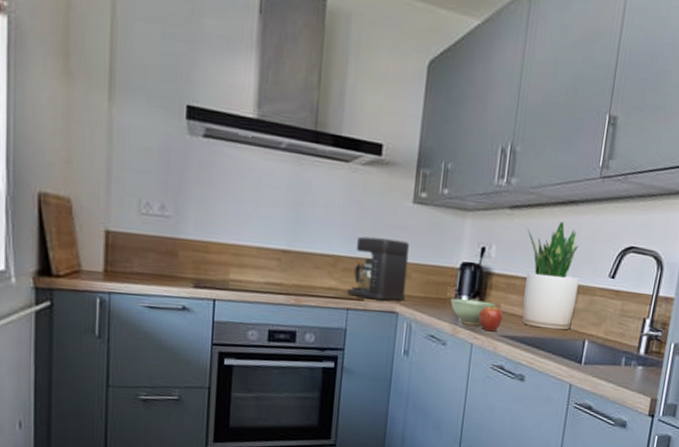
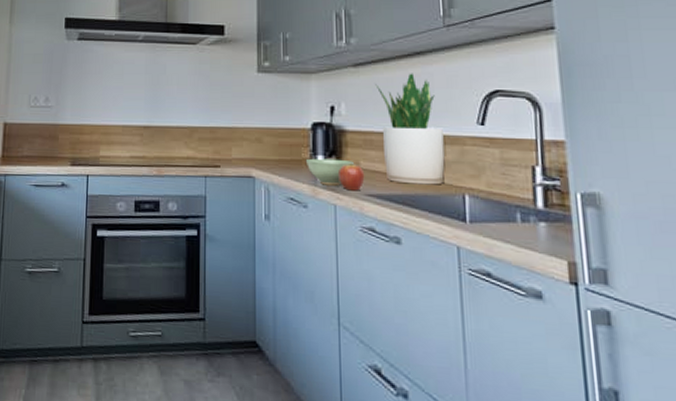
coffee maker: present [347,236,410,301] -> none [204,107,259,166]

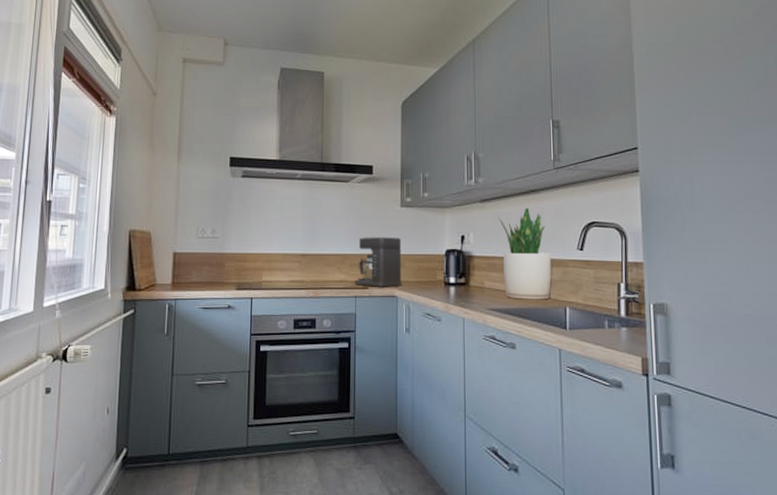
coffee maker: none [204,107,259,166] -> present [354,237,402,287]
bowl: present [305,158,355,186] -> none [440,280,480,302]
fruit: present [339,162,365,191] -> none [467,283,488,306]

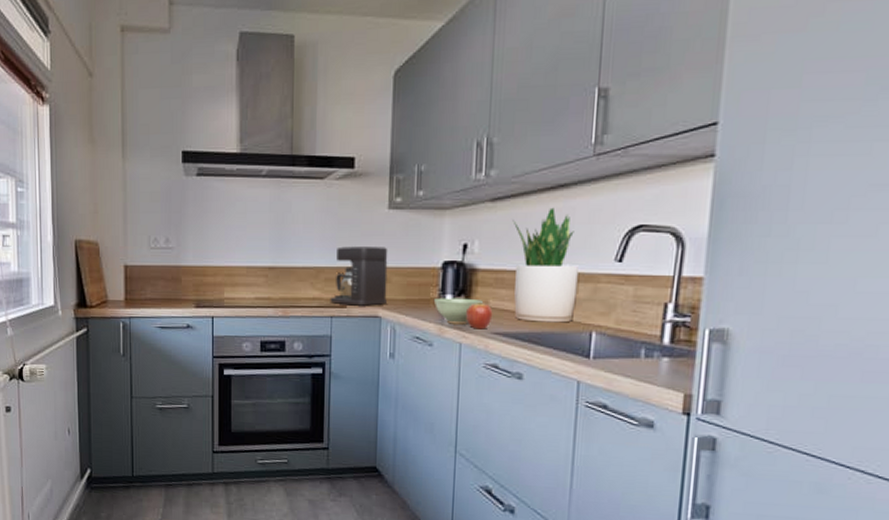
bowl: none [440,280,480,302] -> present [433,297,484,325]
fruit: none [467,283,488,306] -> present [466,301,493,330]

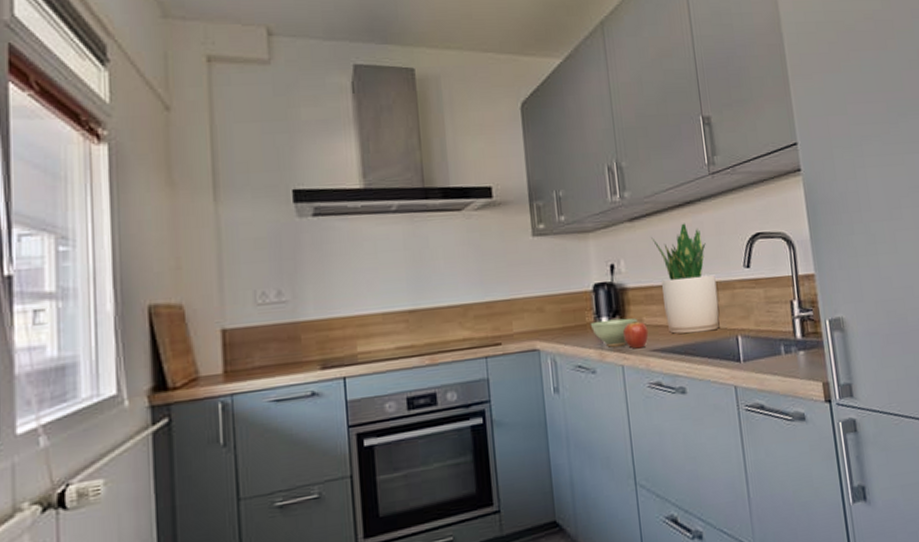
coffee maker: present [330,246,388,306] -> none [482,275,543,343]

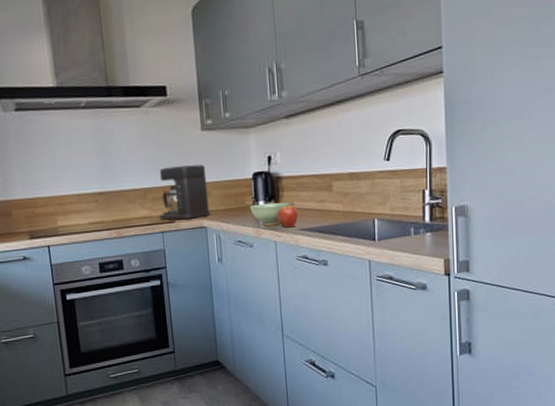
coffee maker: none [482,275,543,343] -> present [159,164,210,220]
planter: present [651,223,720,334] -> none [304,120,360,217]

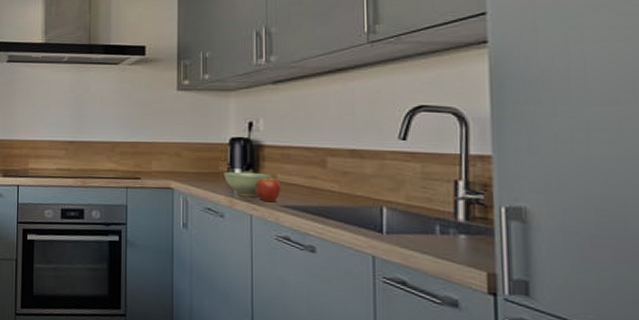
coffee maker: present [159,164,210,220] -> none [125,123,178,178]

